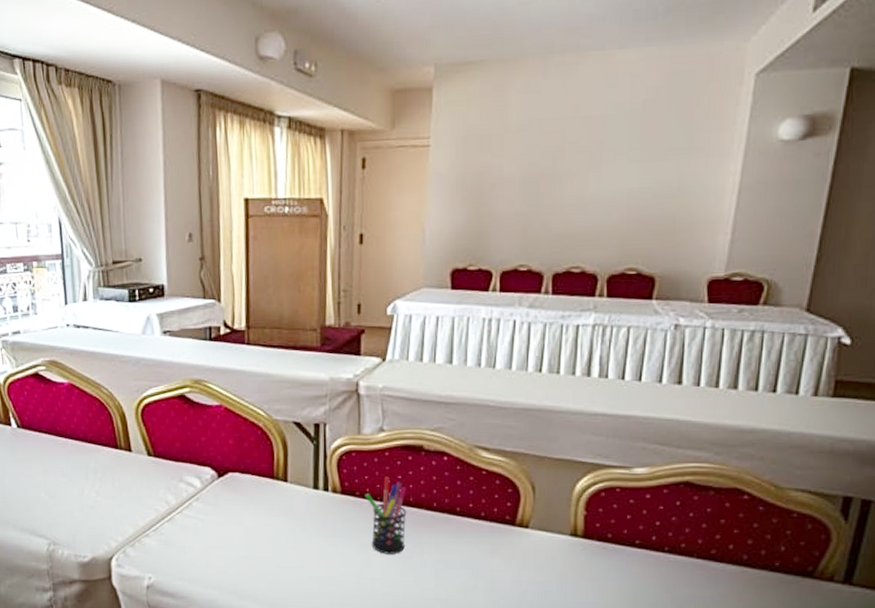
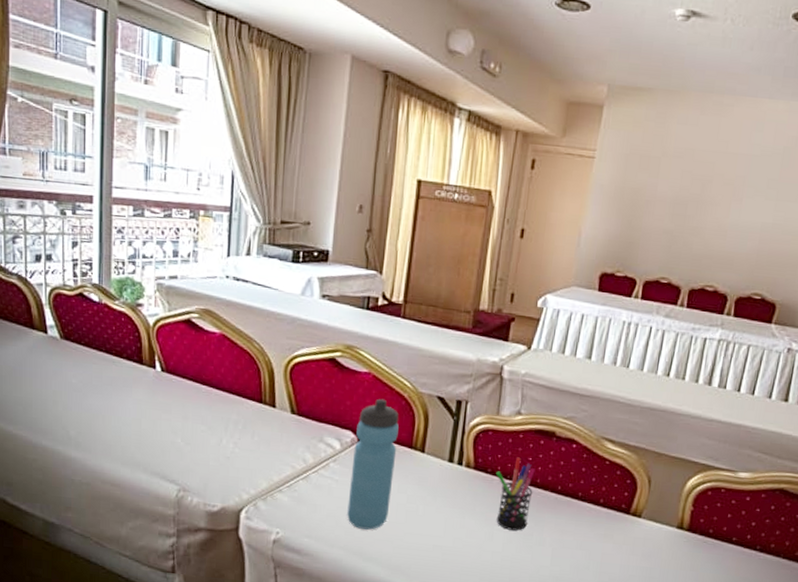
water bottle: none [215,431,259,567] -> present [347,398,399,530]

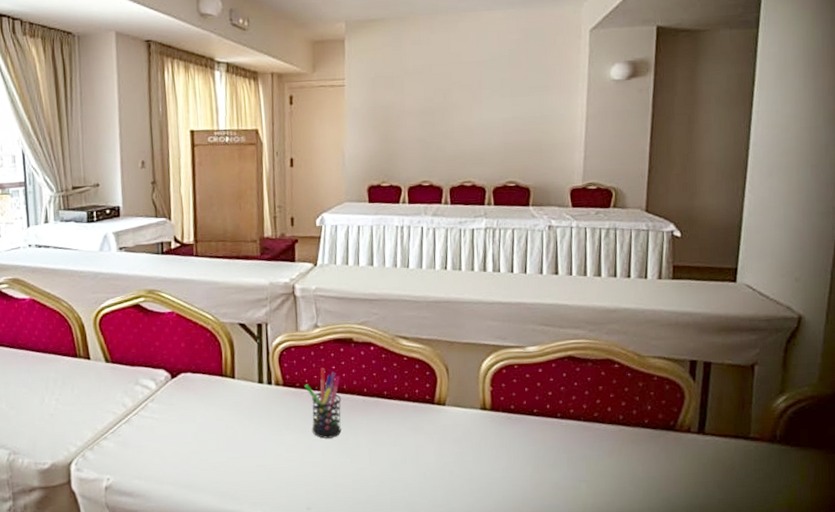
water bottle: present [347,398,399,530] -> none [168,334,211,462]

